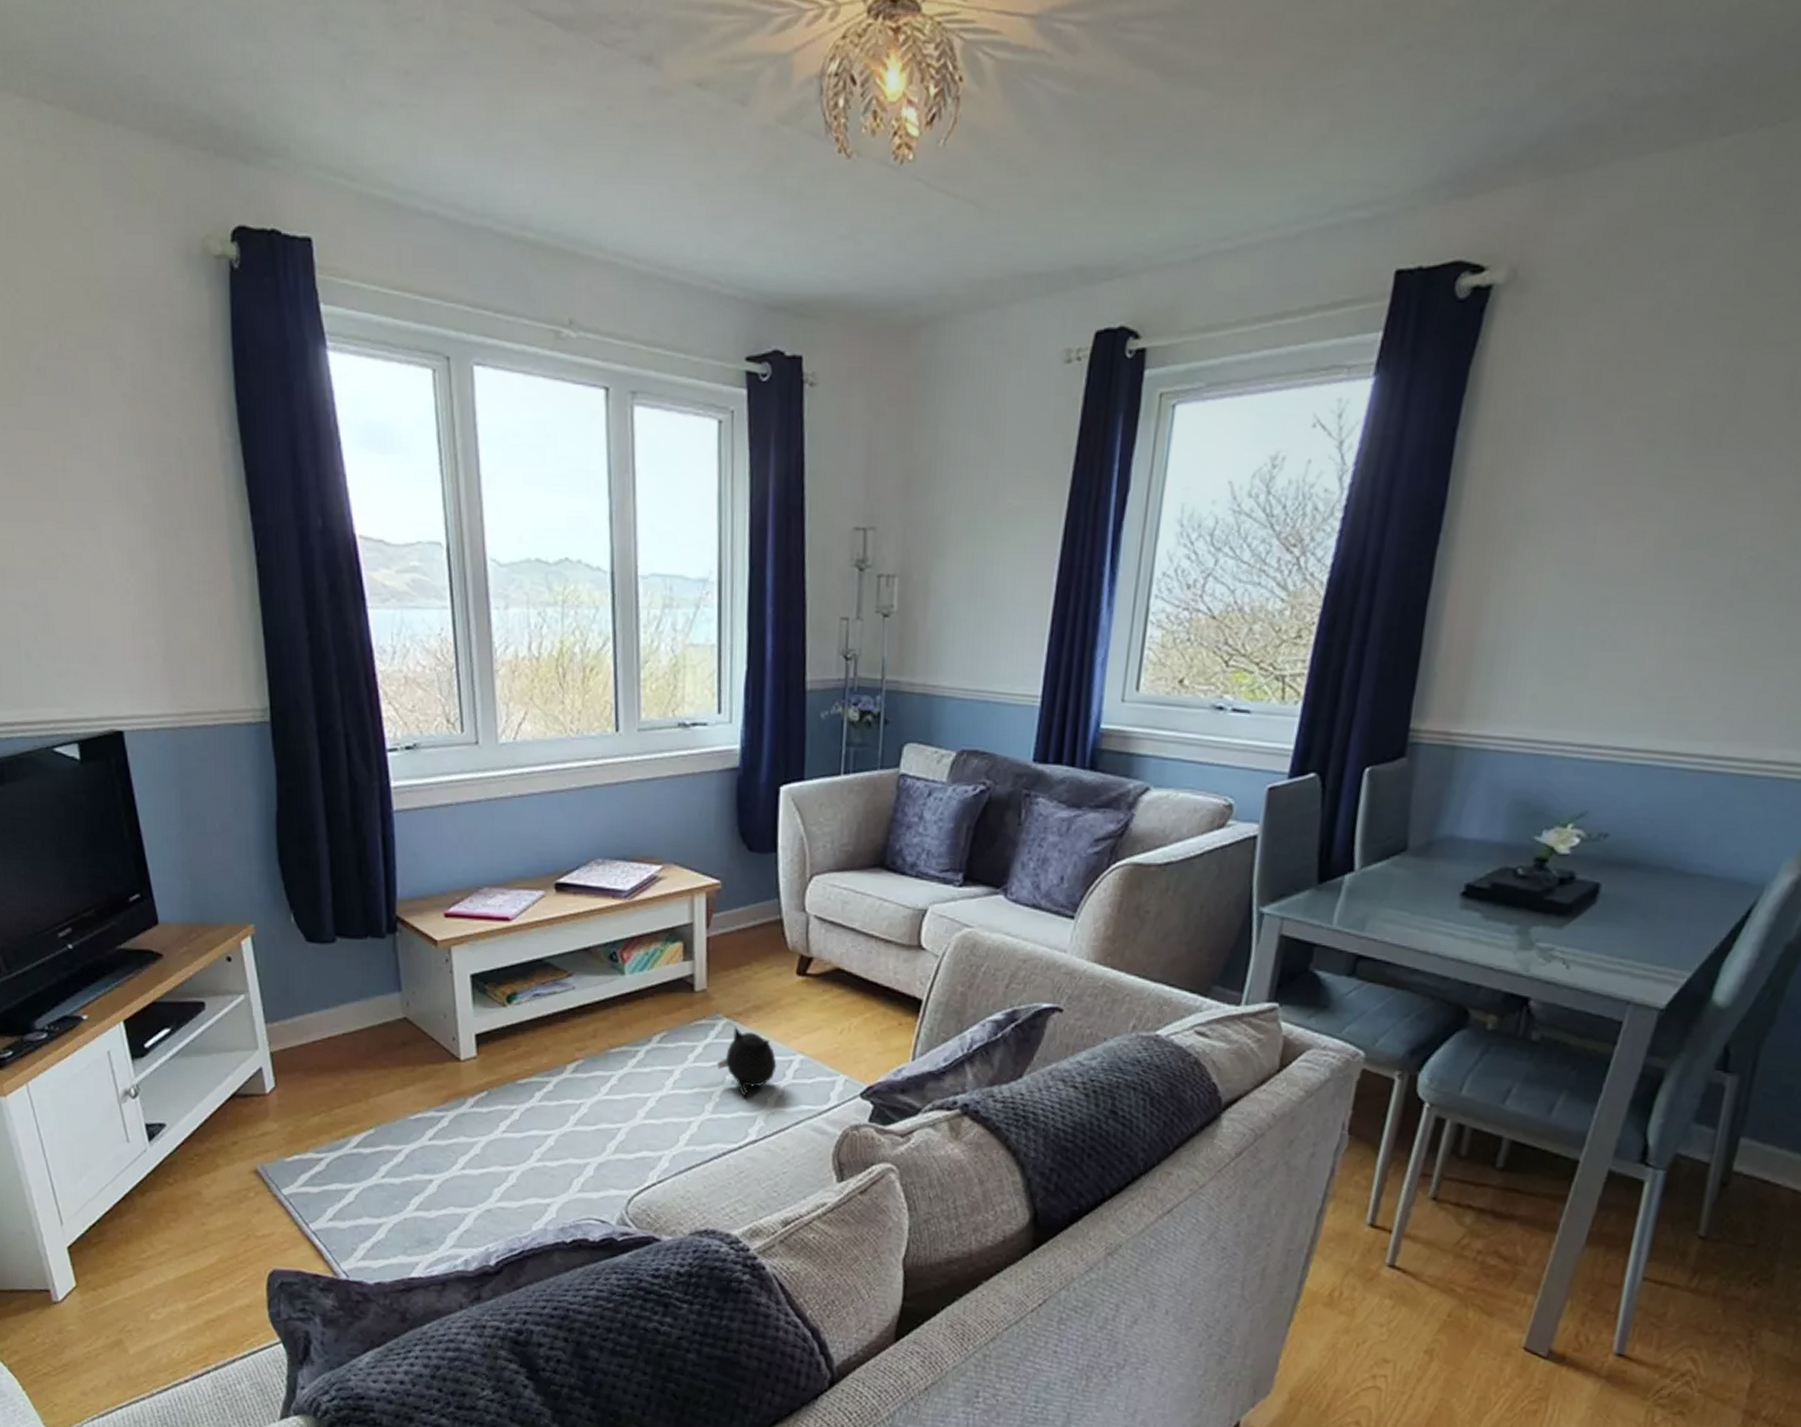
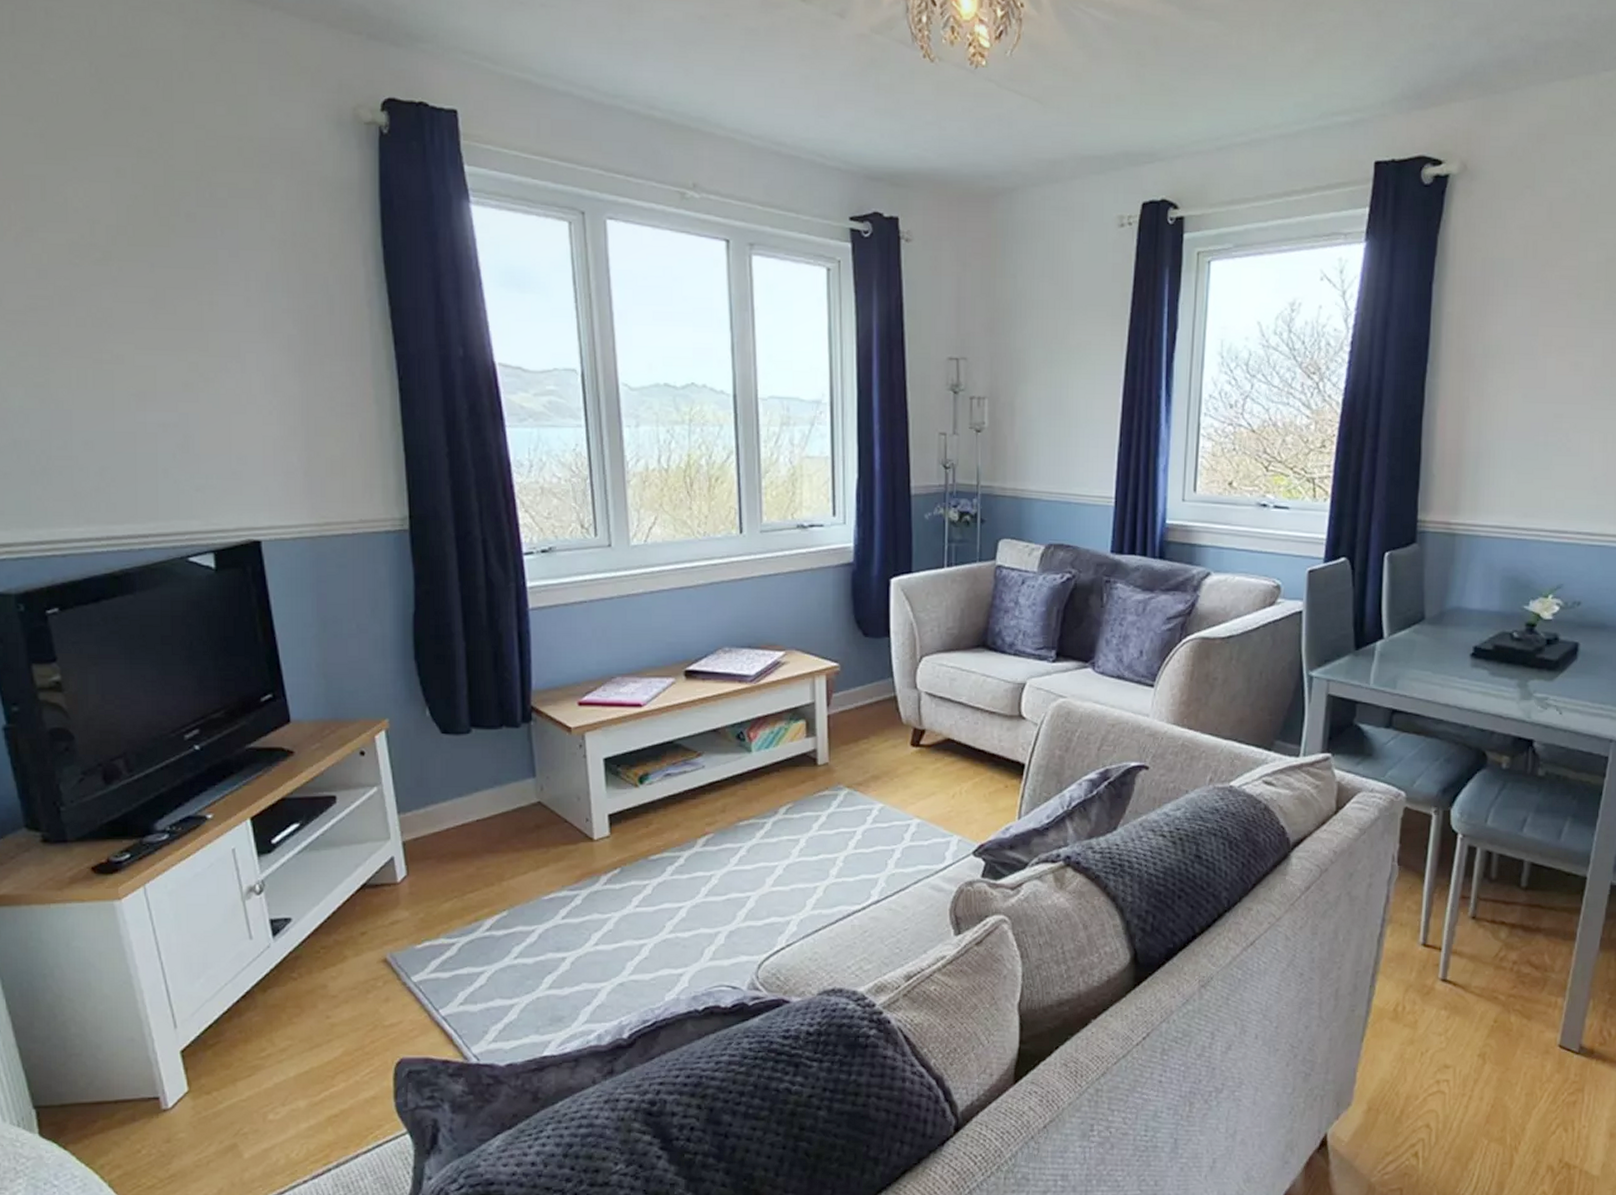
plush toy: present [717,1026,777,1097] -> none [840,795,895,861]

